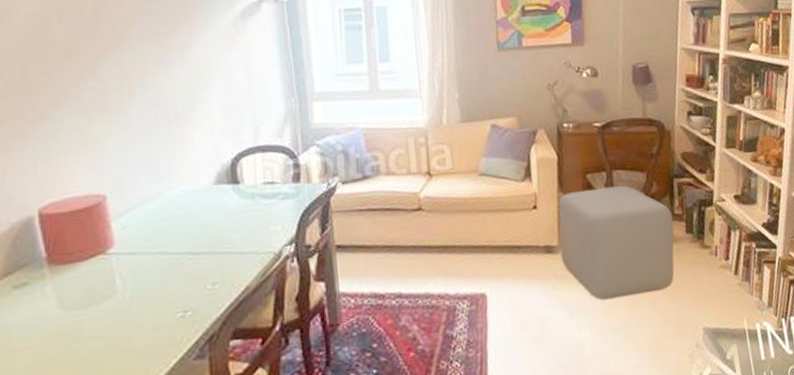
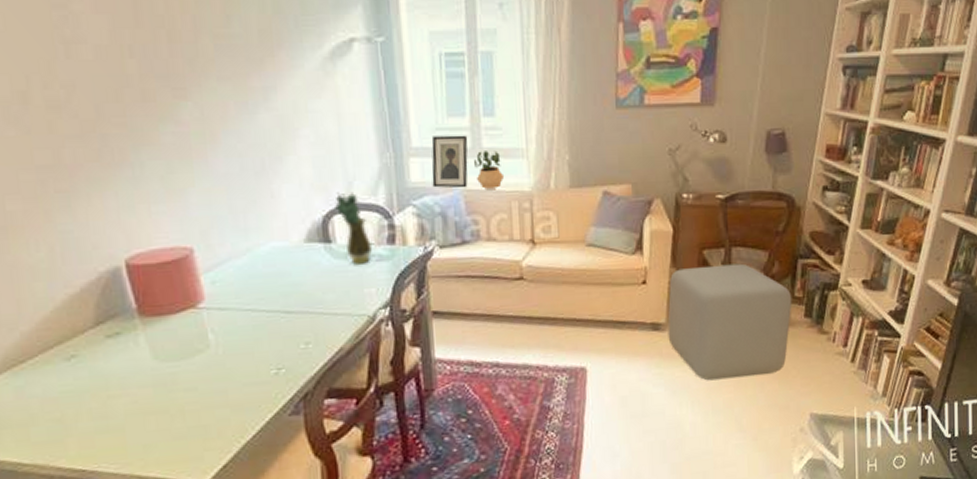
vase: none [243,135,278,203] -> present [335,191,372,264]
picture frame: none [333,79,367,128] -> present [431,135,468,189]
potted plant: none [373,92,400,128] -> present [474,150,503,191]

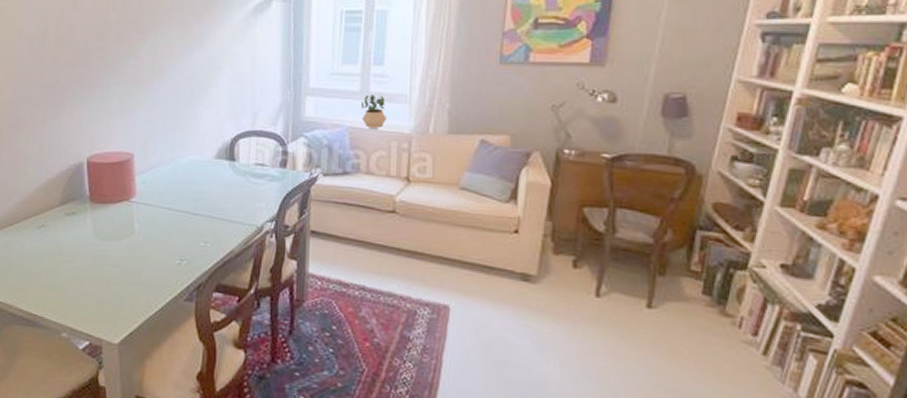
vase: present [335,191,372,264] -> none [242,120,267,182]
picture frame: present [431,135,468,189] -> none [323,79,358,126]
pouf: present [667,263,792,381] -> none [538,223,688,349]

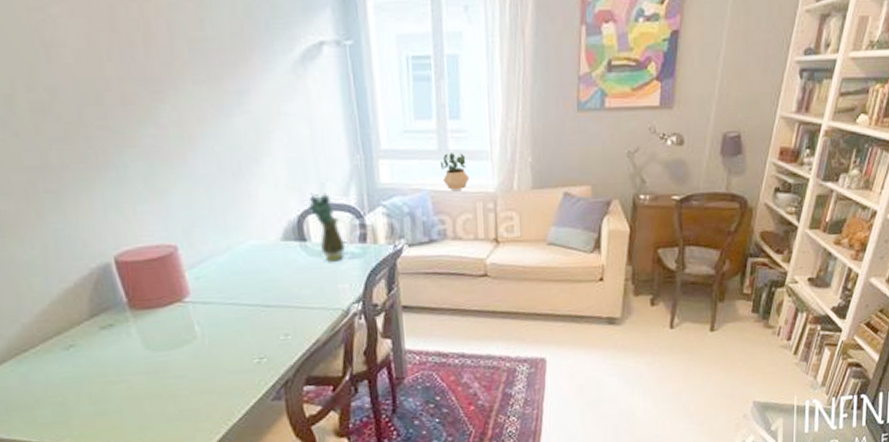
vase: none [242,120,267,182] -> present [309,192,345,262]

